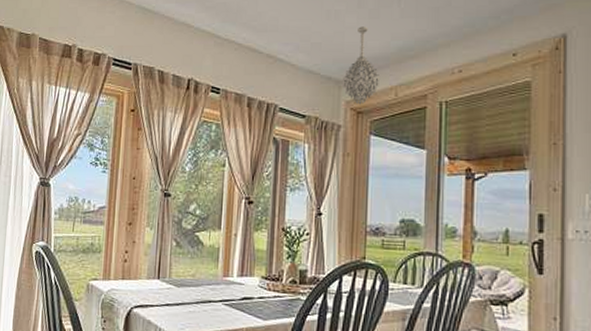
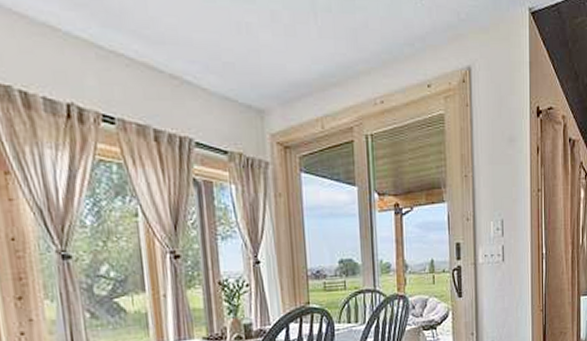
chandelier: present [343,26,379,105] -> none [264,45,304,139]

